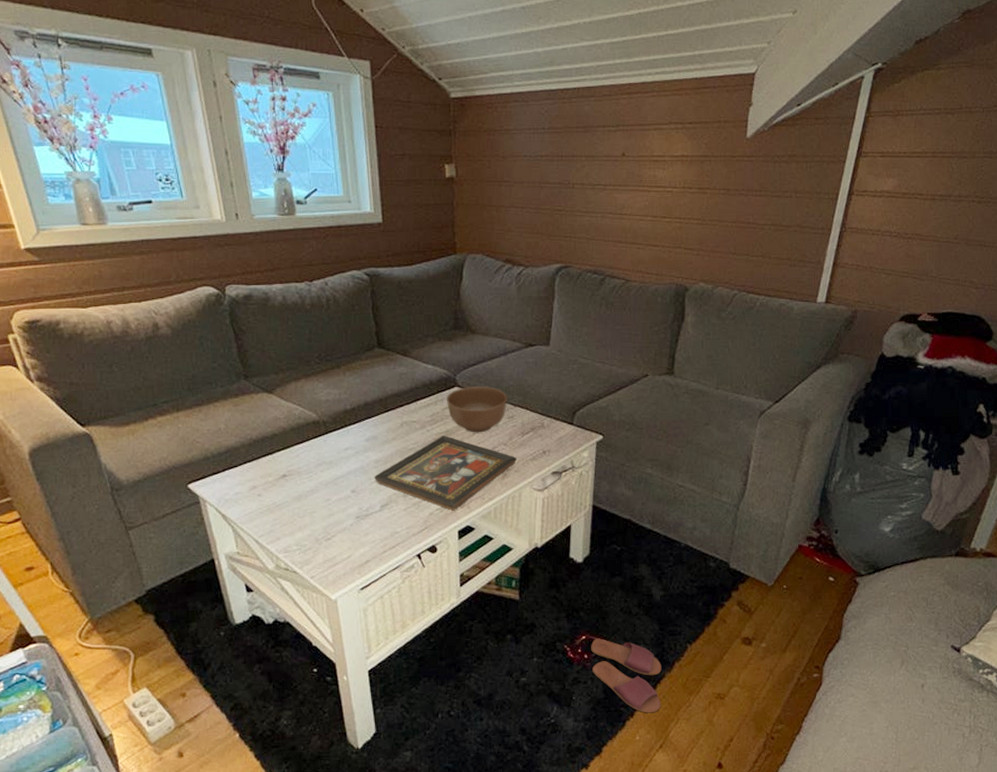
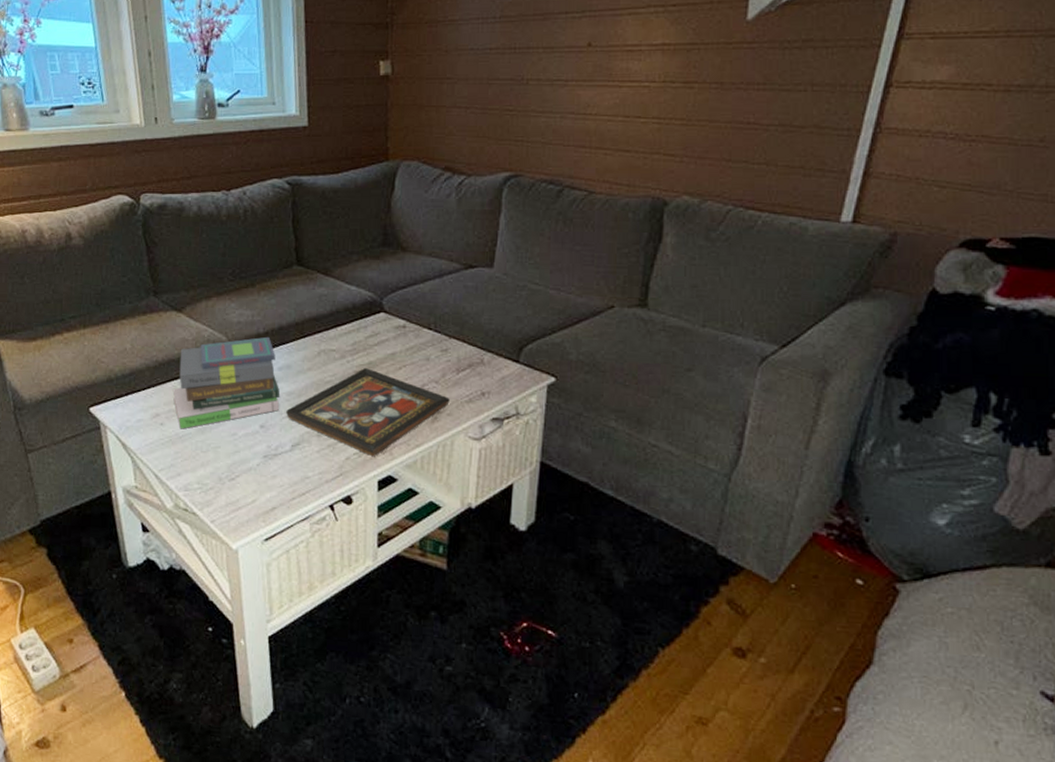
books: none [268,412,369,499] -> present [172,336,280,429]
bowl: present [446,386,508,433] -> none [370,312,442,367]
slippers: present [591,638,662,713] -> none [534,627,624,732]

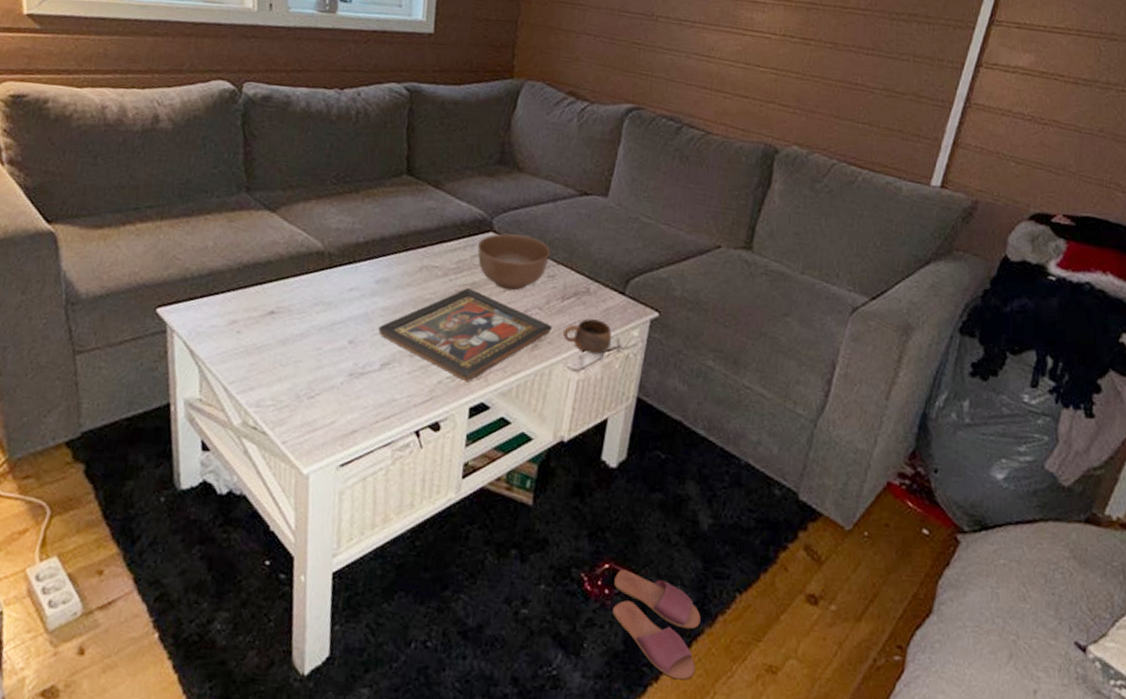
books: present [172,336,280,429] -> none [254,246,375,340]
bowl: none [370,312,442,367] -> present [477,233,551,291]
cup: none [462,389,510,423] -> present [563,319,612,355]
slippers: none [534,627,624,732] -> present [612,569,701,680]

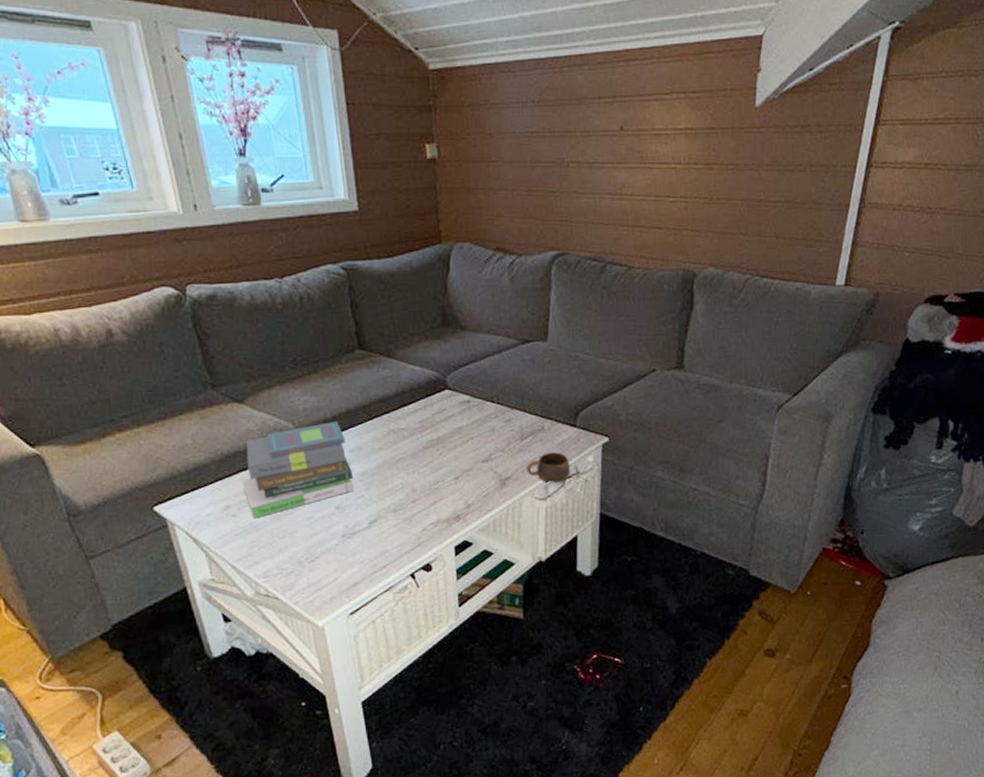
books: none [254,246,375,340] -> present [242,421,354,519]
decorative tray: present [378,288,552,381] -> none [361,443,516,524]
bowl: present [477,233,551,291] -> none [436,387,504,439]
slippers: present [612,569,701,680] -> none [603,656,680,735]

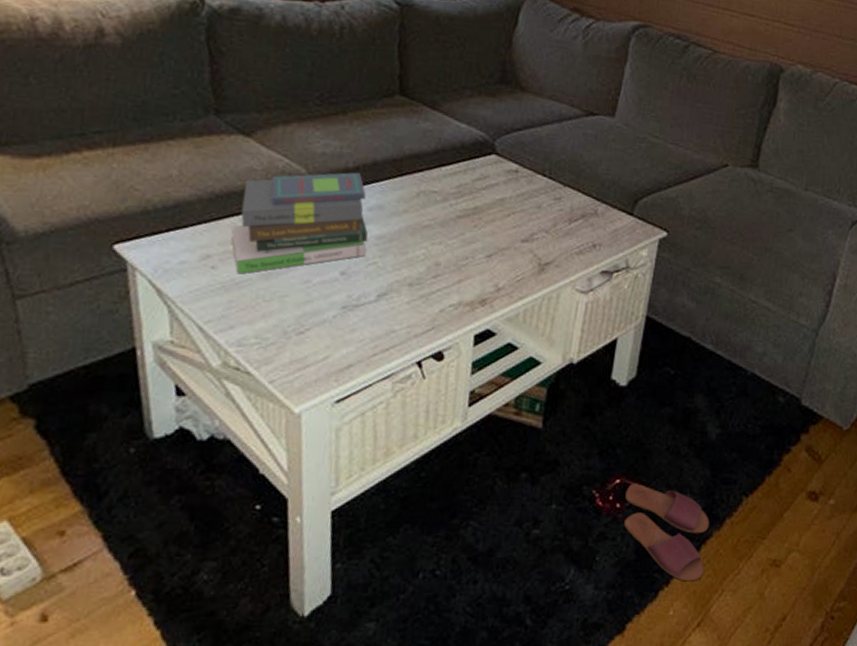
cup: present [527,452,571,483] -> none [571,240,621,276]
slippers: none [603,656,680,735] -> present [624,483,709,582]

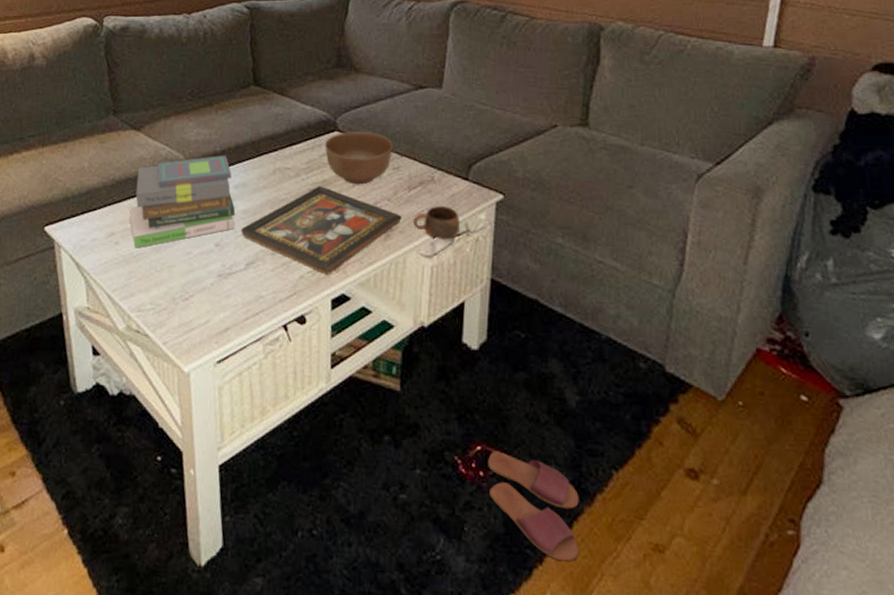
decorative tray: none [373,213,559,308] -> present [241,186,402,274]
bowl: none [478,155,557,214] -> present [324,131,394,185]
cup: none [571,240,621,276] -> present [413,206,461,240]

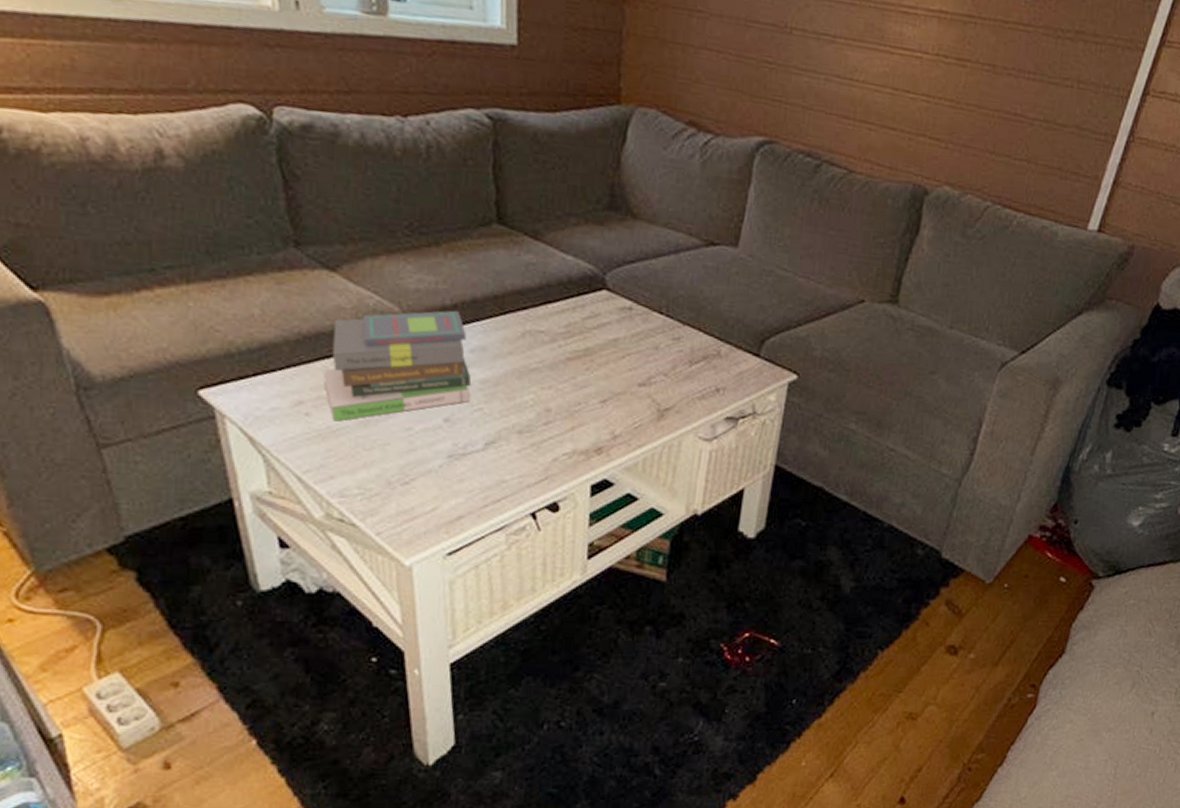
decorative tray: present [241,186,402,274] -> none [479,355,680,457]
bowl: present [324,131,394,185] -> none [588,291,675,356]
cup: present [413,206,461,240] -> none [692,384,747,422]
slippers: present [488,450,579,562] -> none [754,636,843,734]

